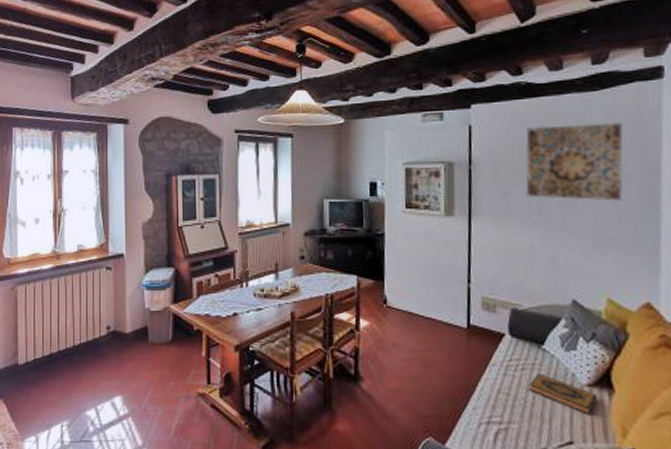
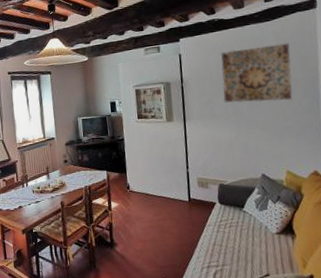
hardback book: present [528,373,598,415] -> none [235,228,284,255]

